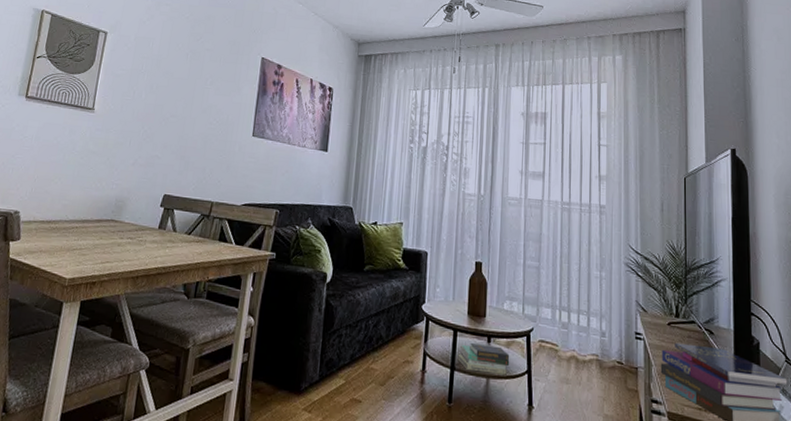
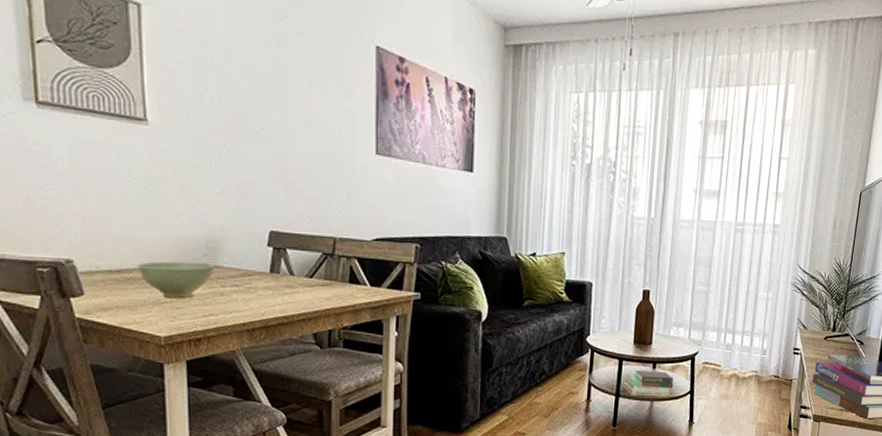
bowl: none [62,215,119,247] -> present [137,261,216,298]

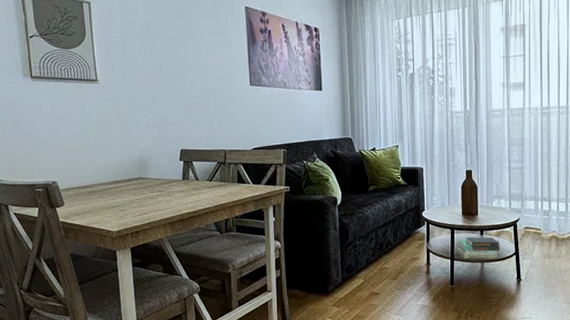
bowl: present [137,261,216,298] -> none [96,176,146,203]

